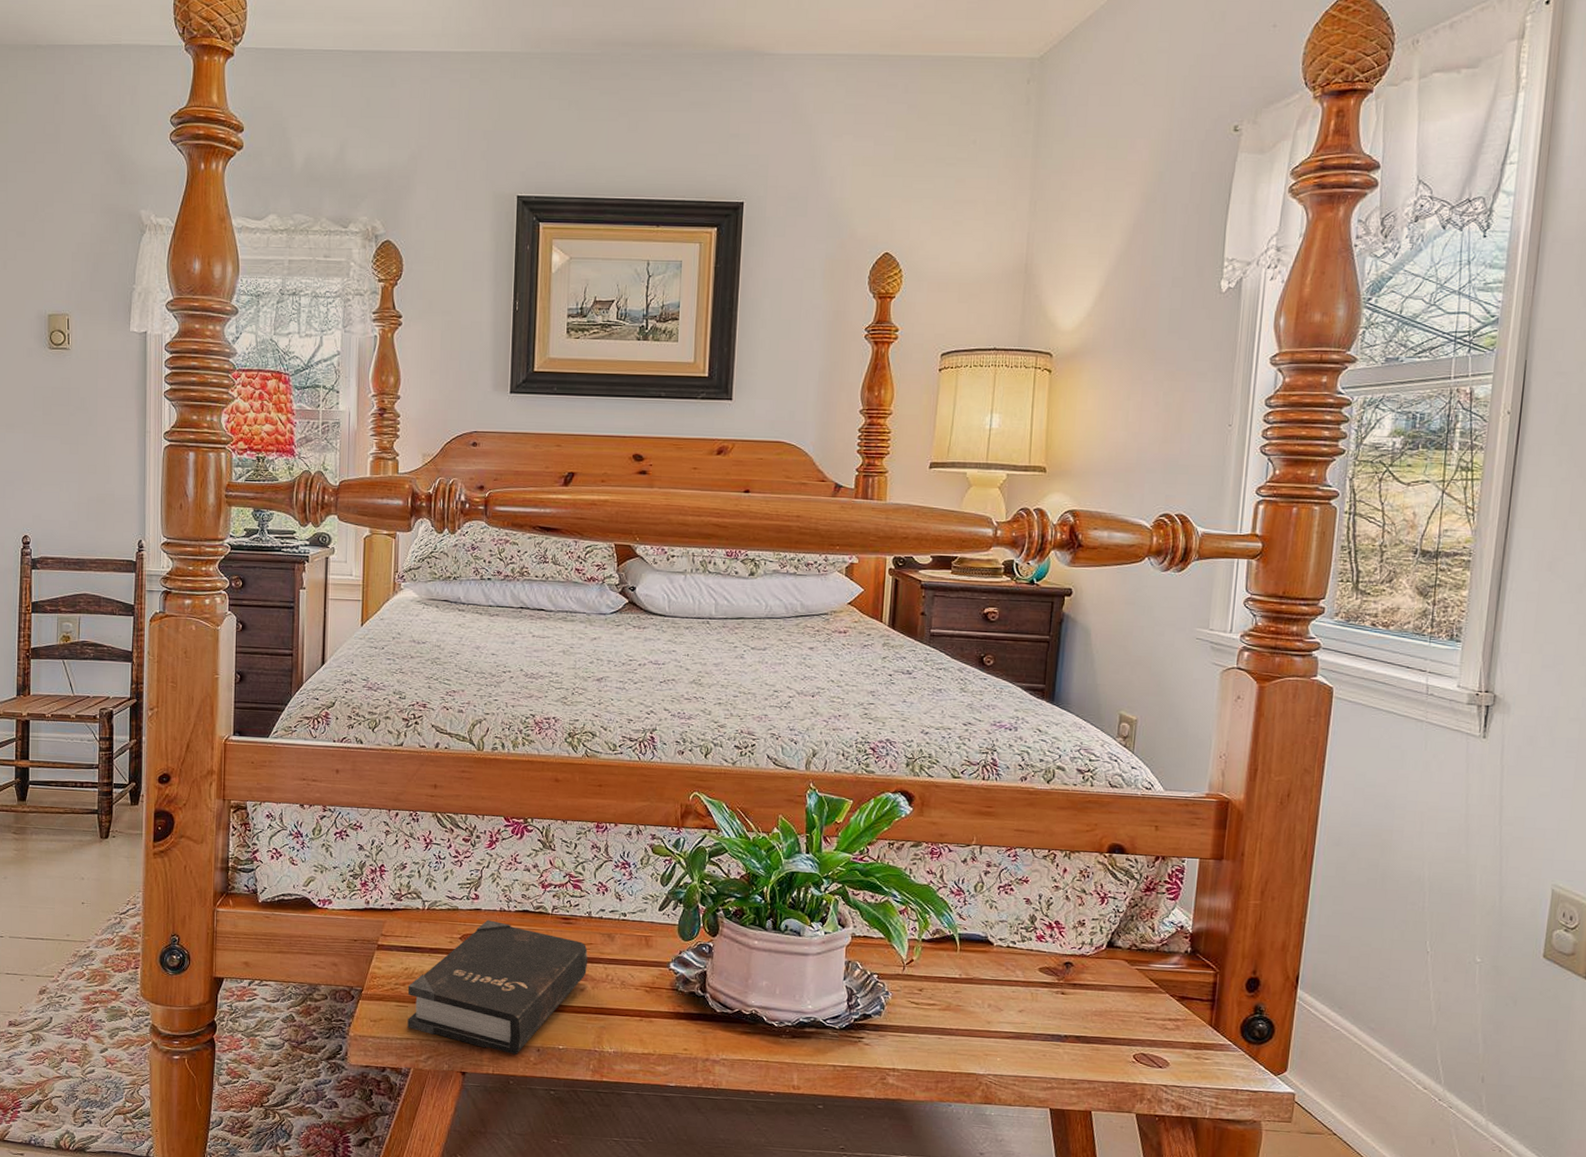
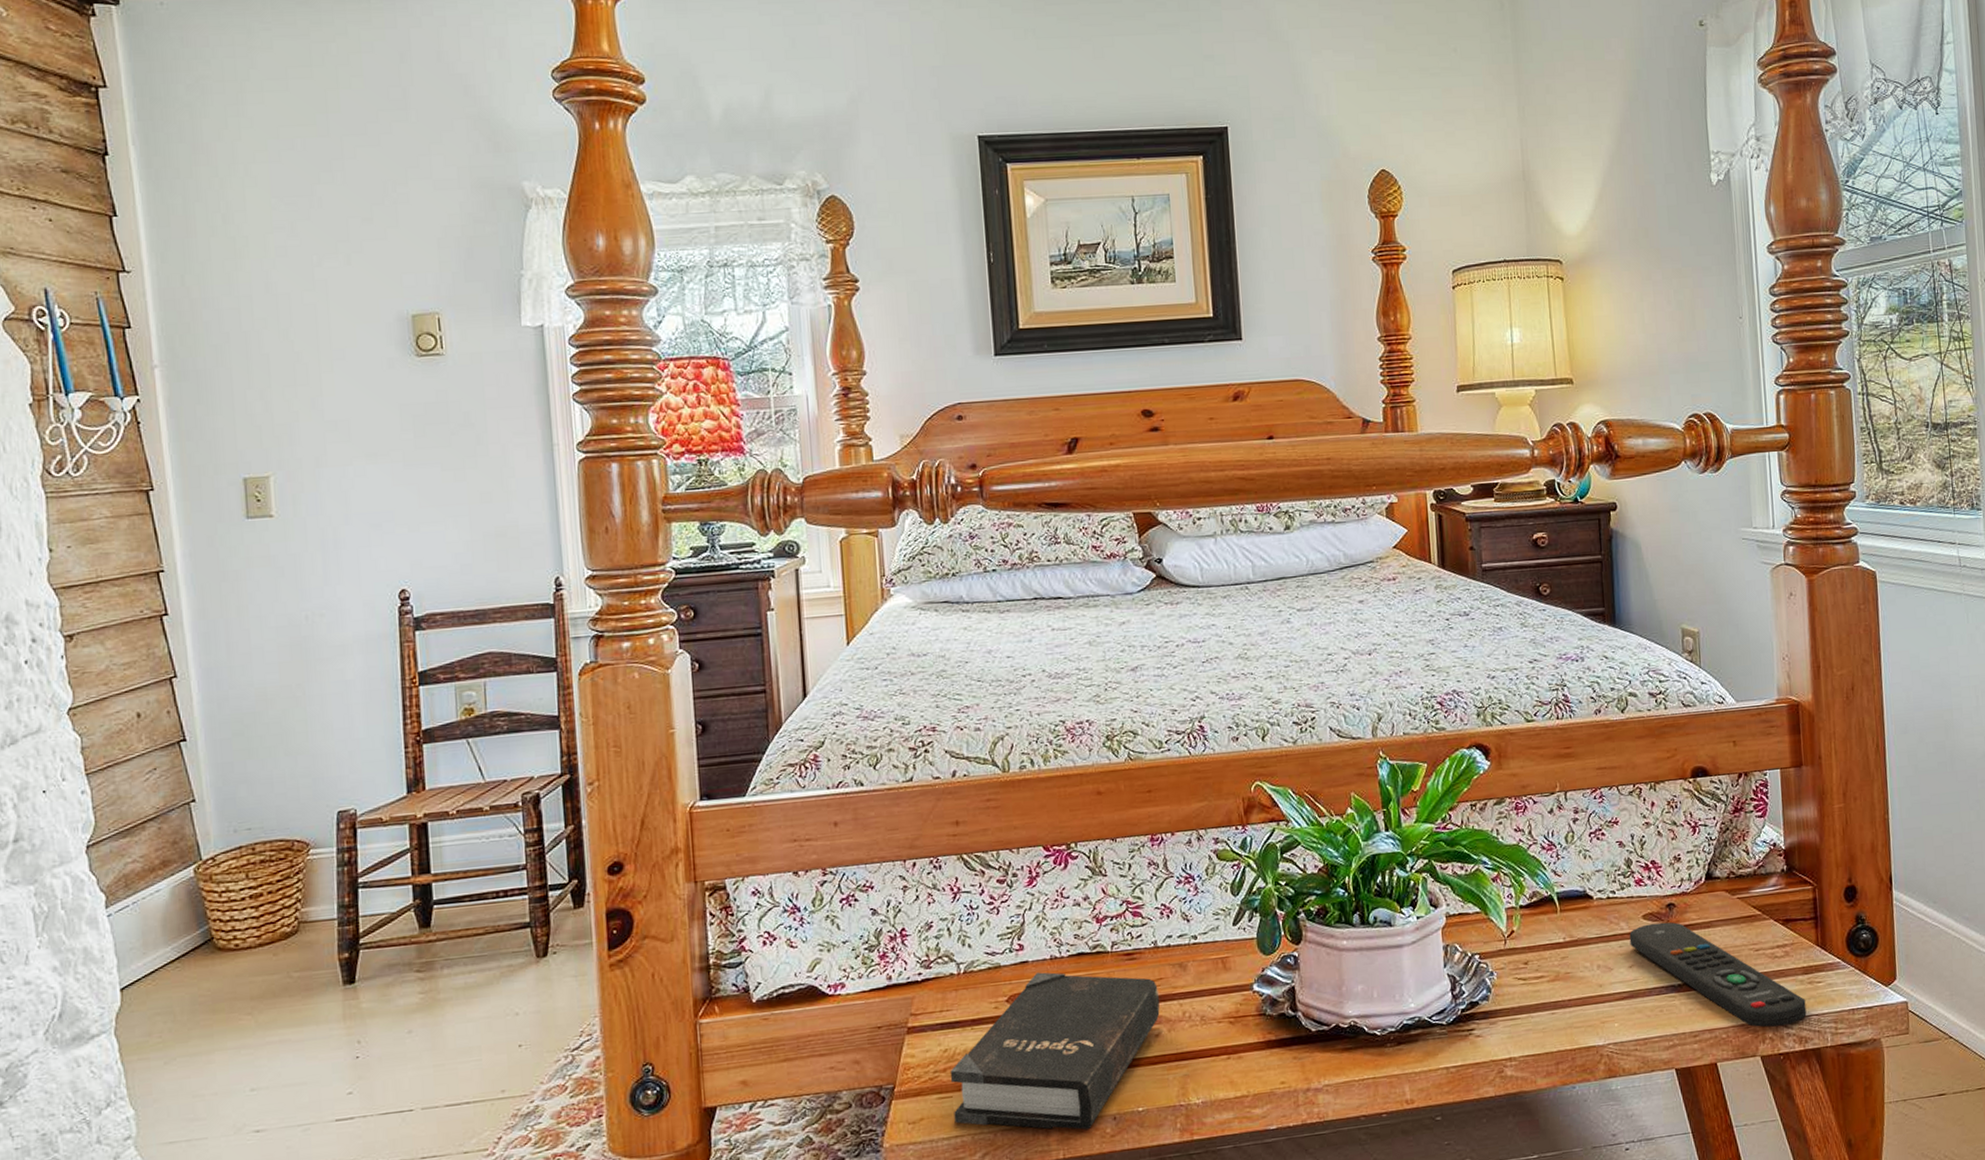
remote control: none [1023,976,1190,1091] -> present [1629,922,1807,1027]

